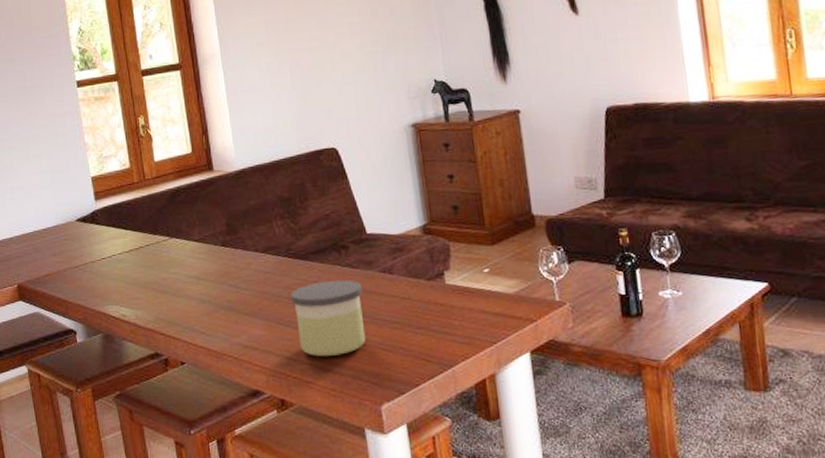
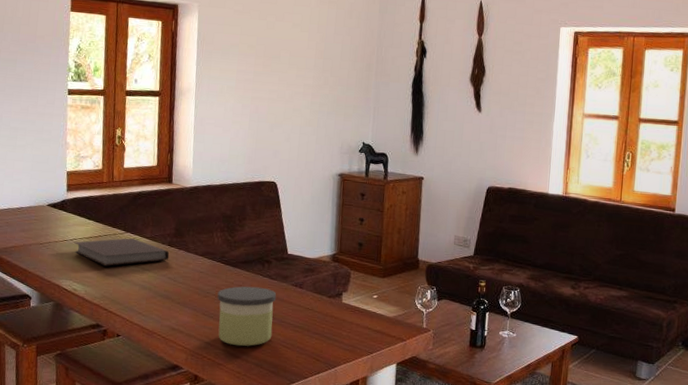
notebook: none [114,244,226,283] -> present [74,238,170,267]

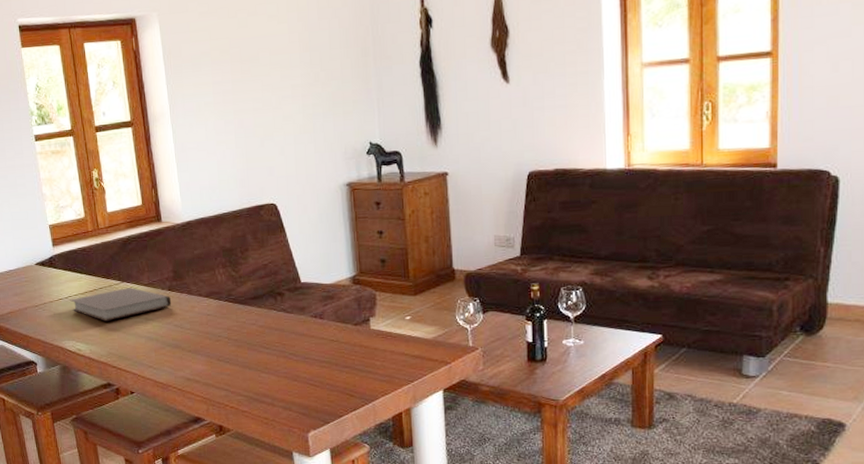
candle: present [217,286,277,347] -> none [230,323,297,390]

